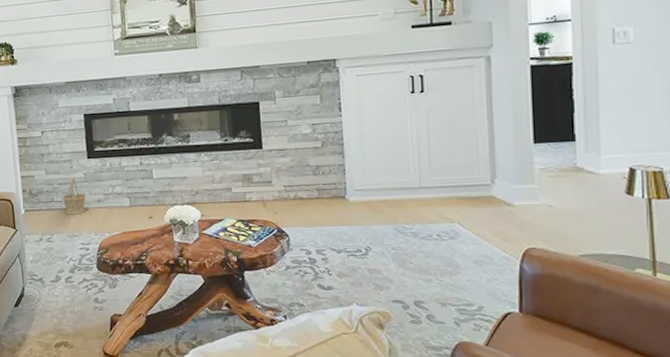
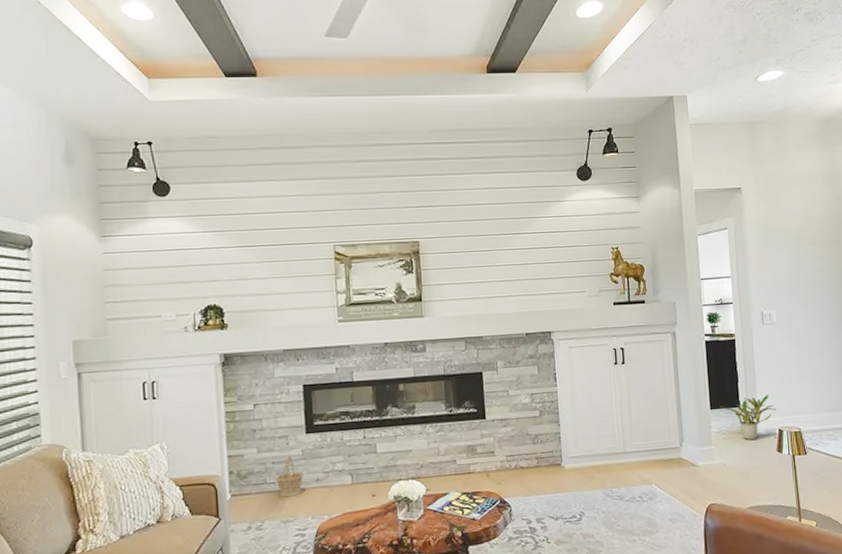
potted plant: none [547,127,627,180] -> present [720,395,776,441]

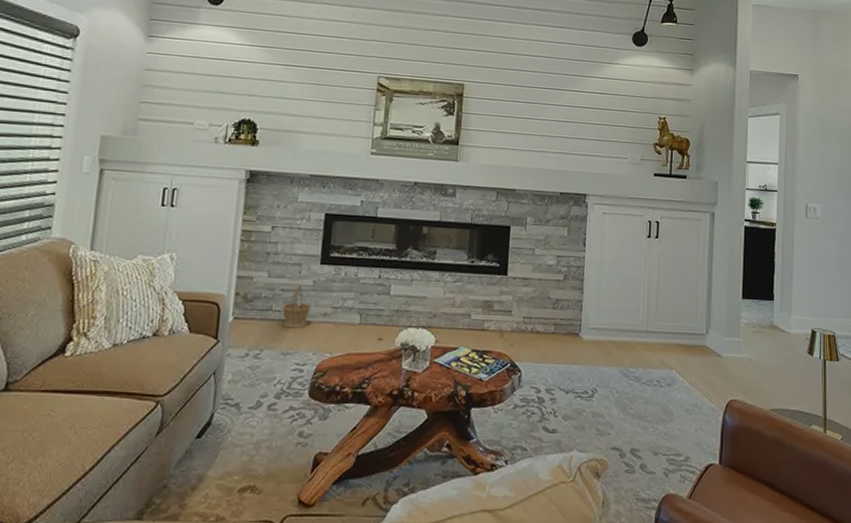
potted plant: present [720,395,776,441] -> none [752,292,811,338]

